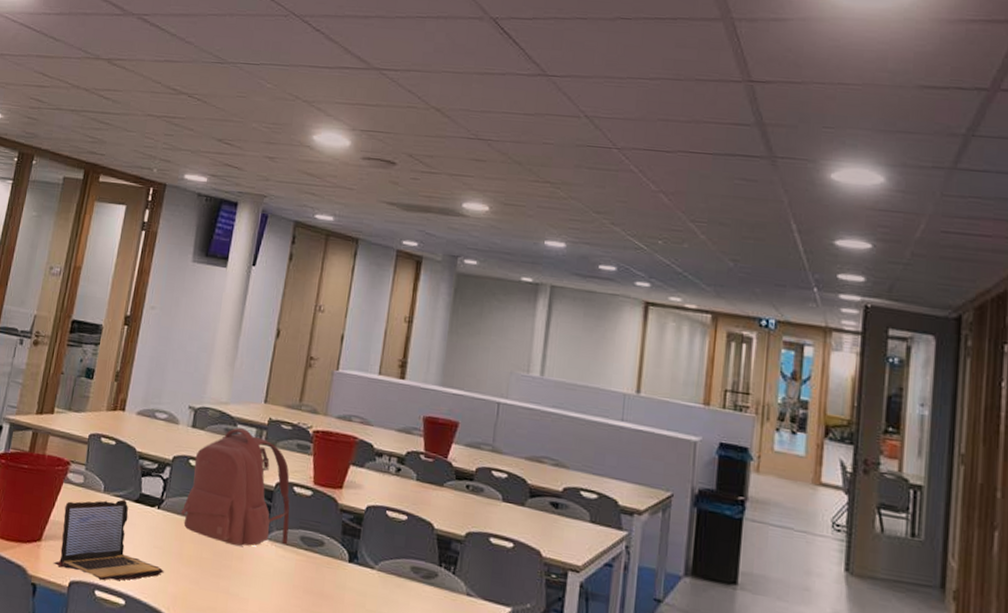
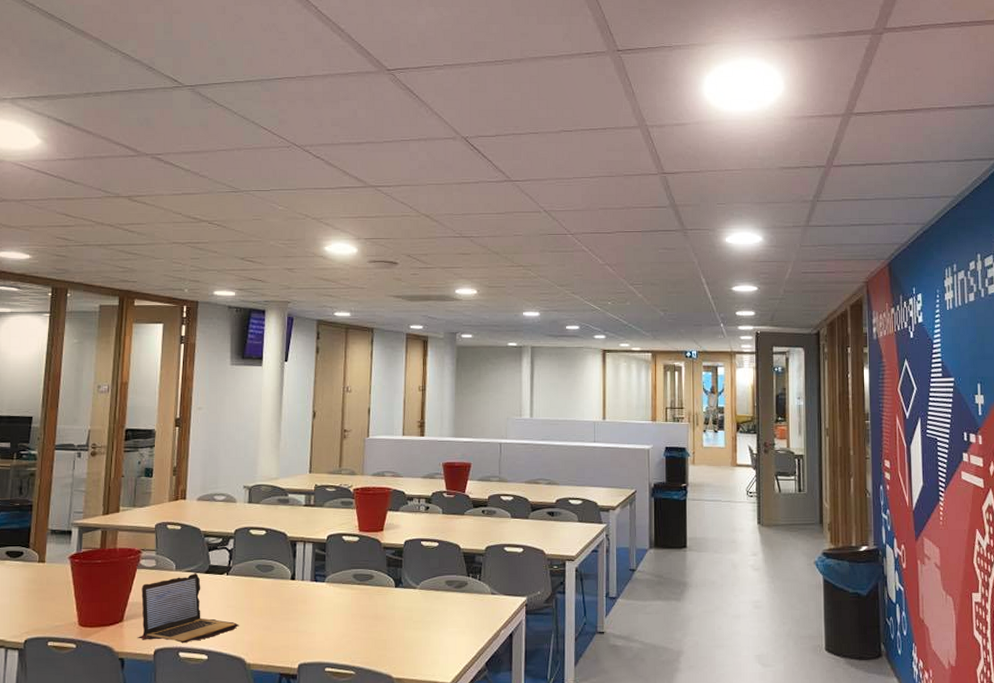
backpack: present [181,427,290,547] -> none [248,496,343,593]

